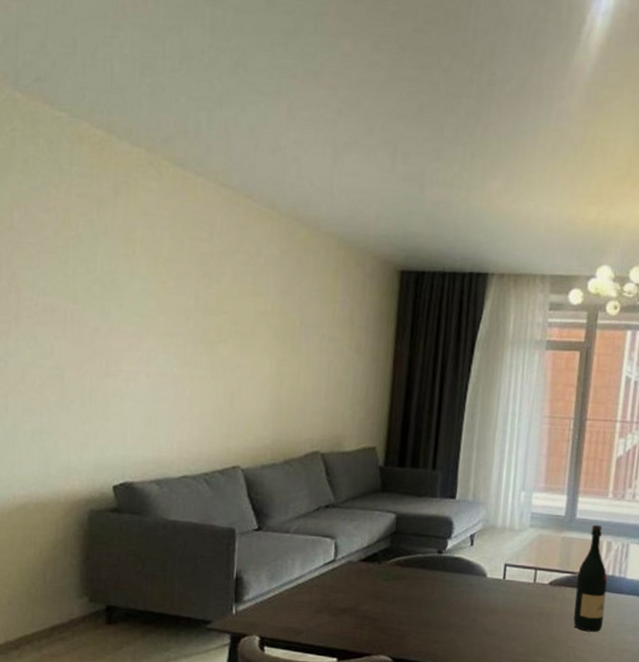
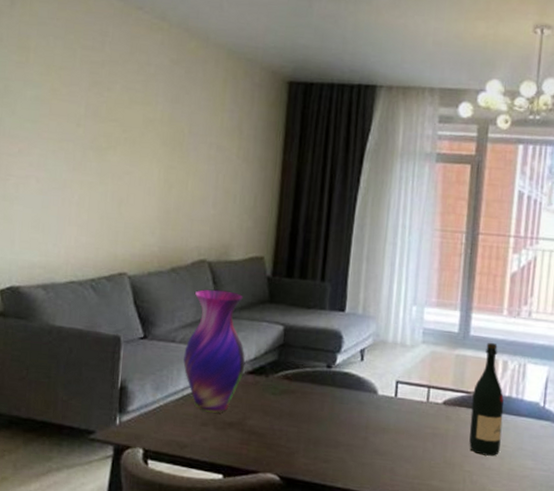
vase: none [298,480,359,600] -> present [183,289,246,413]

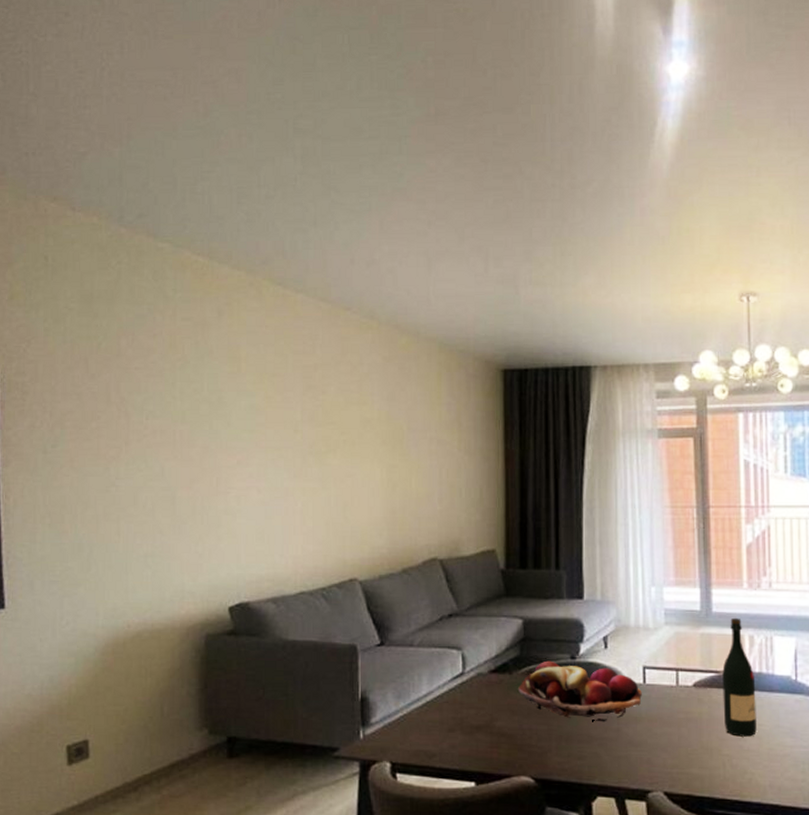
vase: present [183,289,246,413] -> none [424,588,487,717]
fruit basket: none [272,367,392,430] -> present [517,660,642,722]

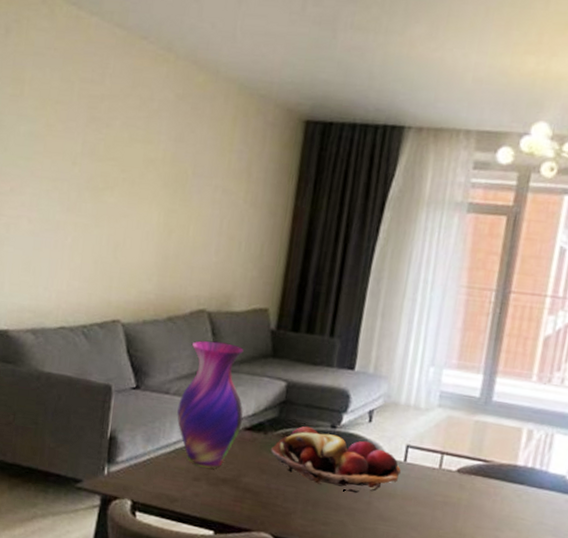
vase: none [424,588,487,717] -> present [177,340,244,469]
wine bottle: present [722,617,757,737] -> none [483,409,526,529]

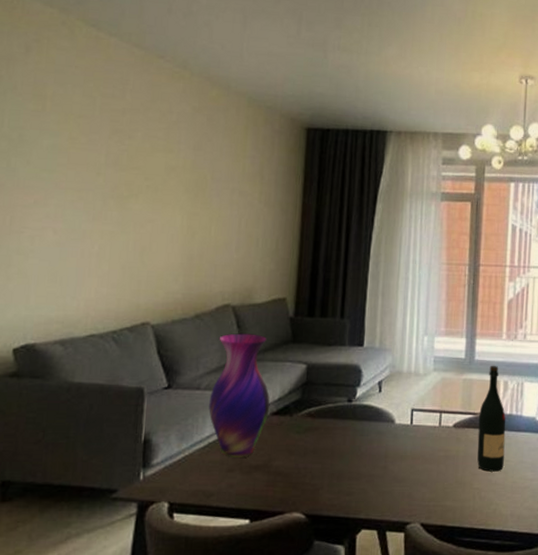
fruit basket: present [270,426,401,494] -> none [296,403,409,461]
wine bottle: none [483,409,526,529] -> present [477,365,506,472]

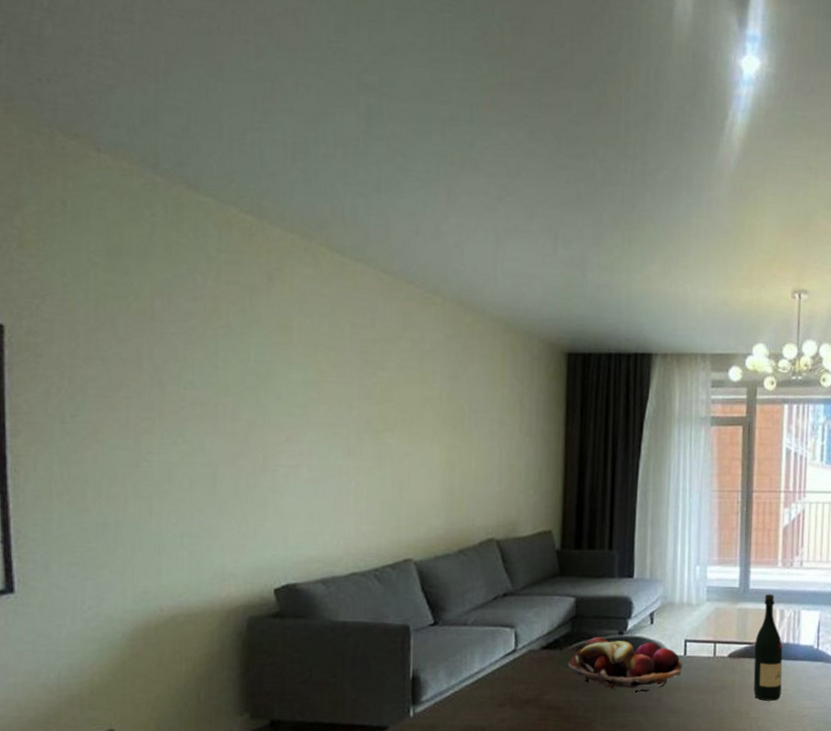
vase: present [209,333,270,457] -> none [477,568,539,692]
fruit basket: none [296,403,409,461] -> present [567,636,682,693]

